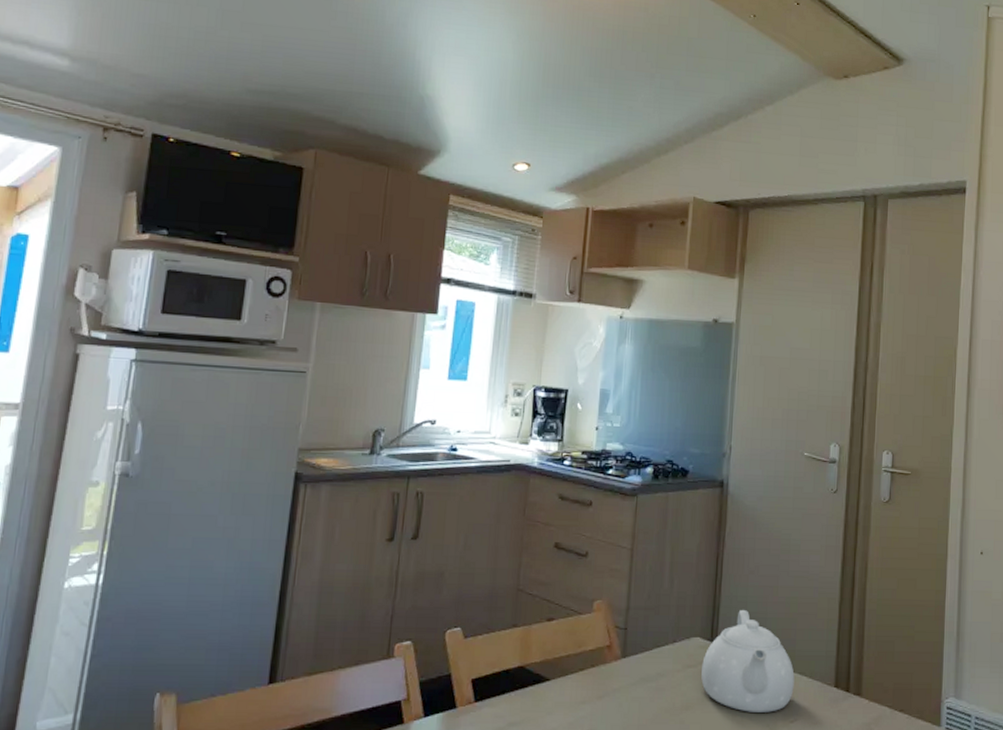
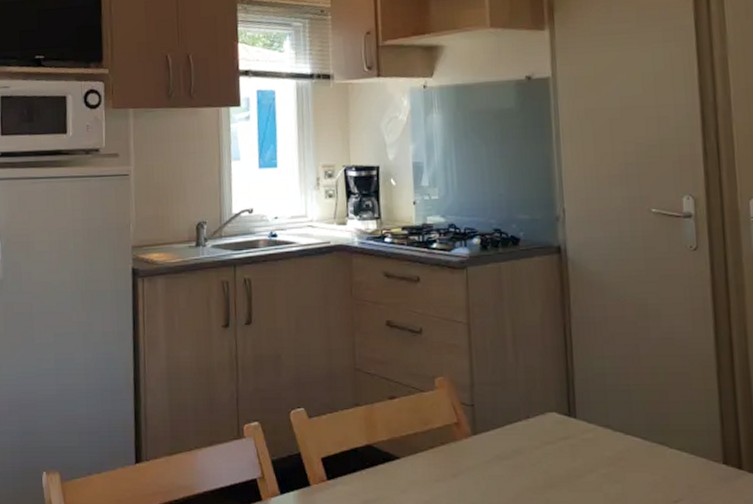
teapot: present [701,610,795,712] -> none [562,382,674,492]

